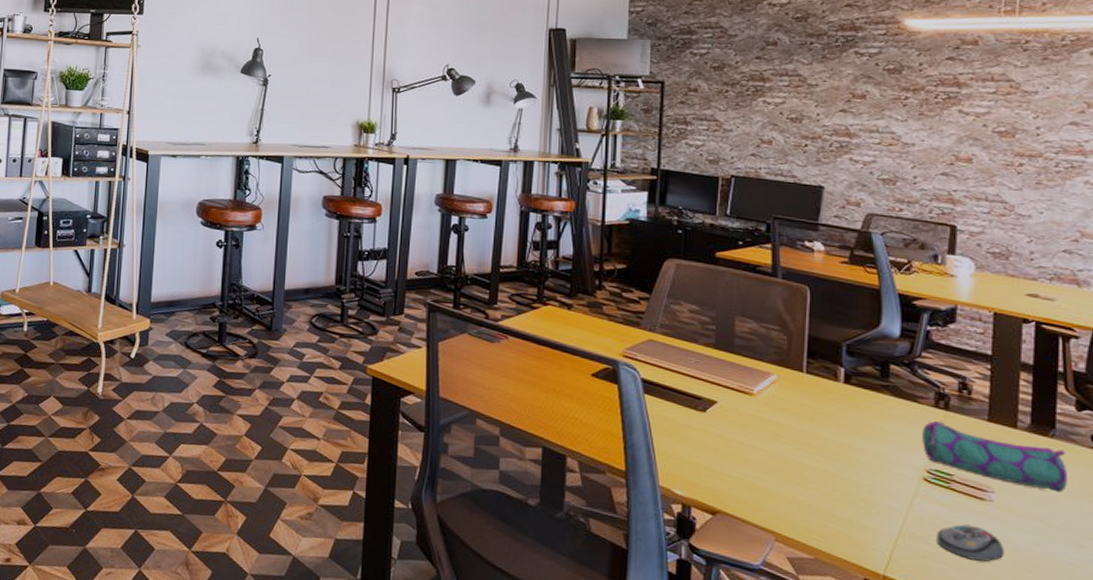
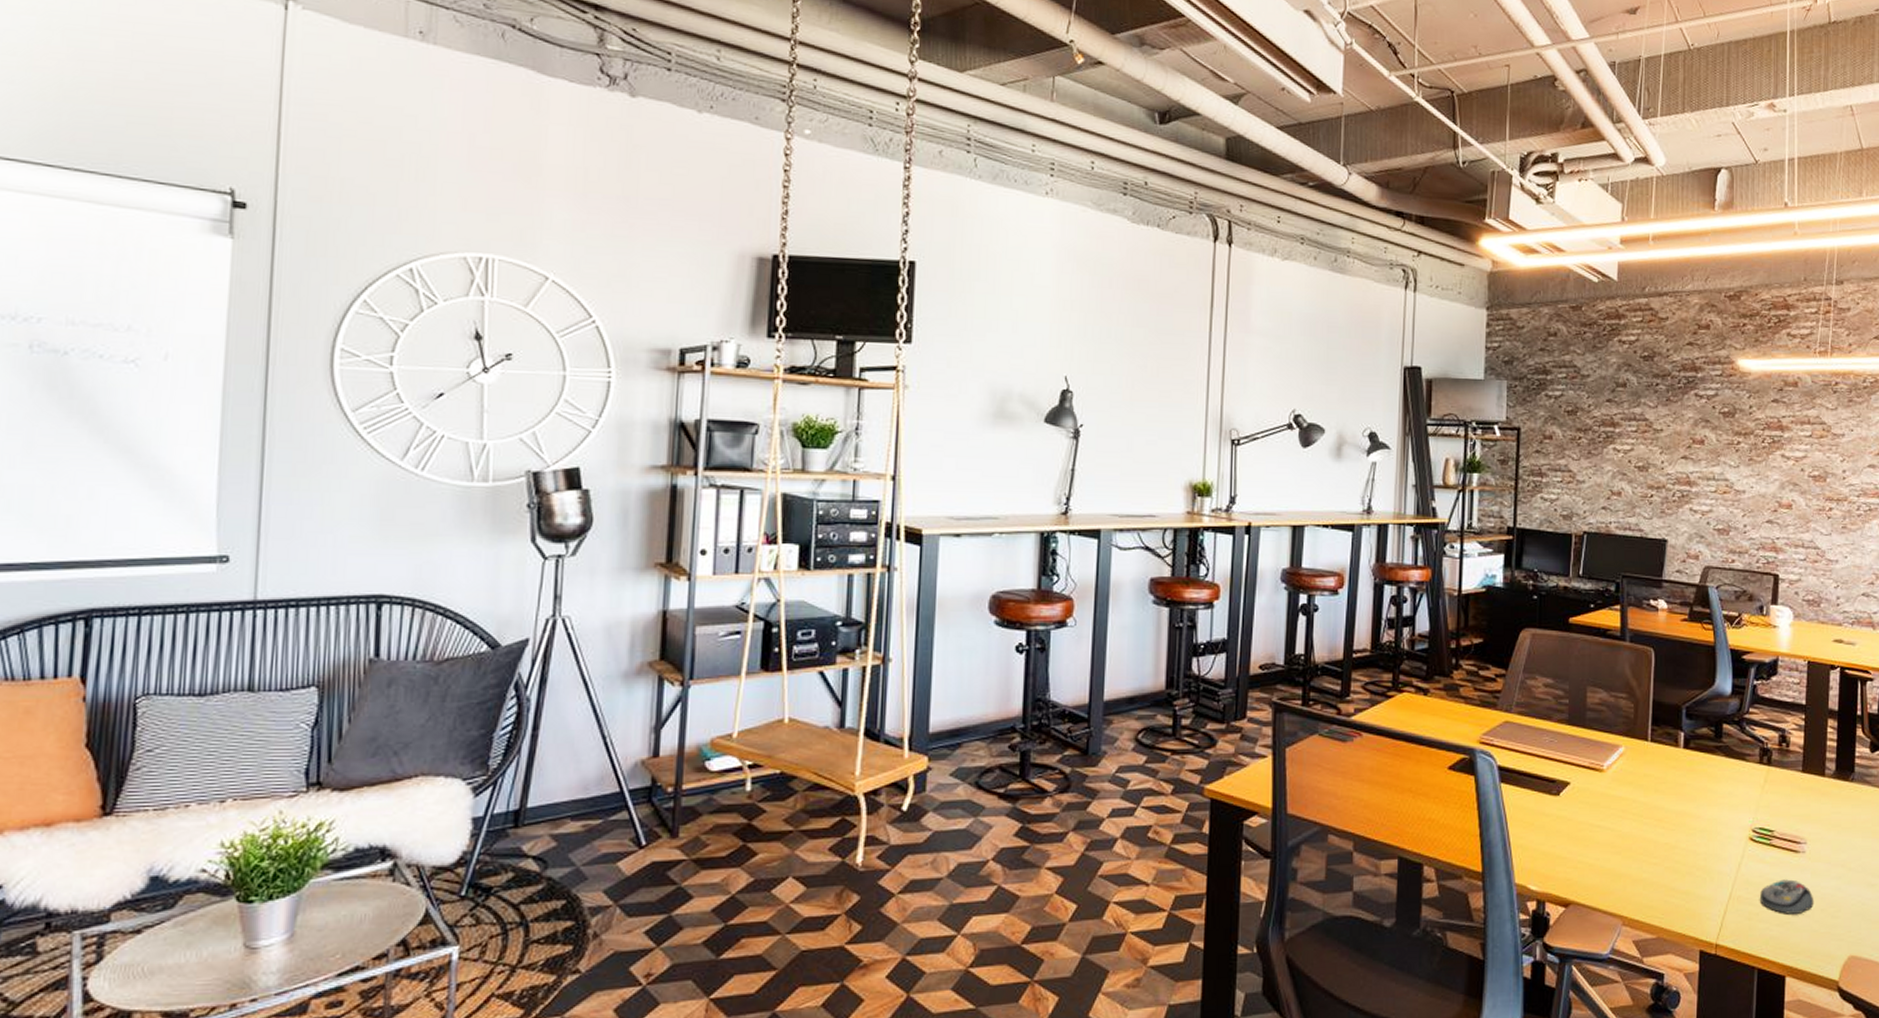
pencil case: present [922,420,1069,493] -> none [1749,777,1864,836]

